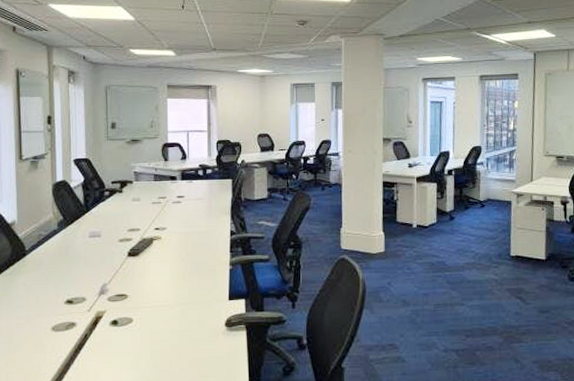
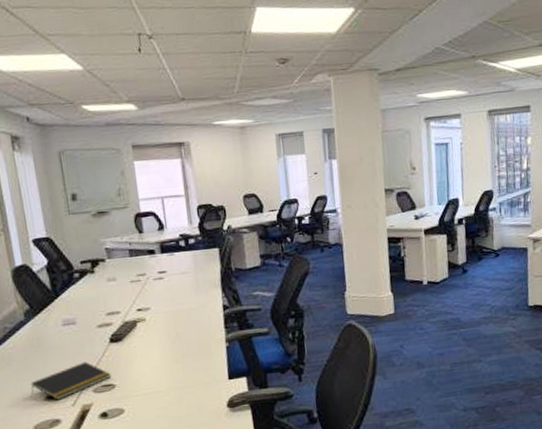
notepad: none [54,271,125,305] -> present [31,361,111,400]

